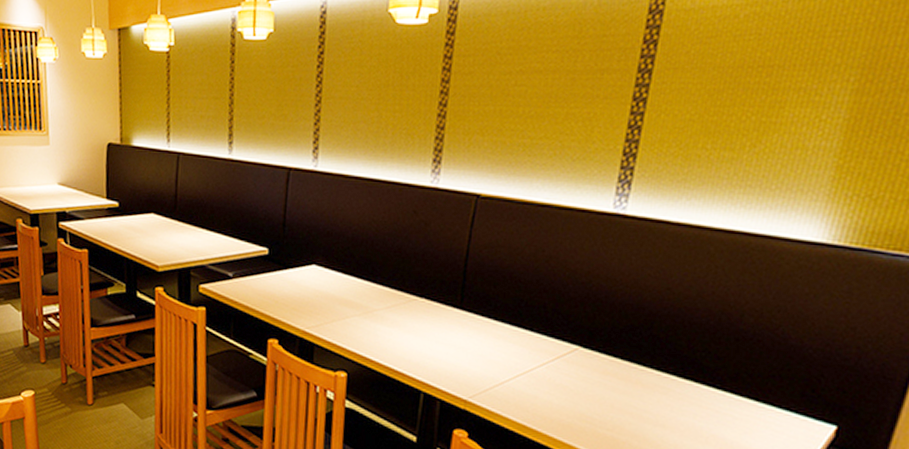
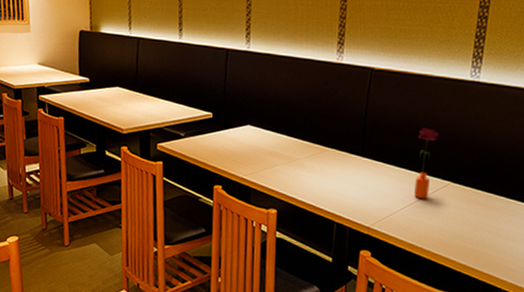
flower: none [528,274,565,368] -> present [413,127,439,199]

